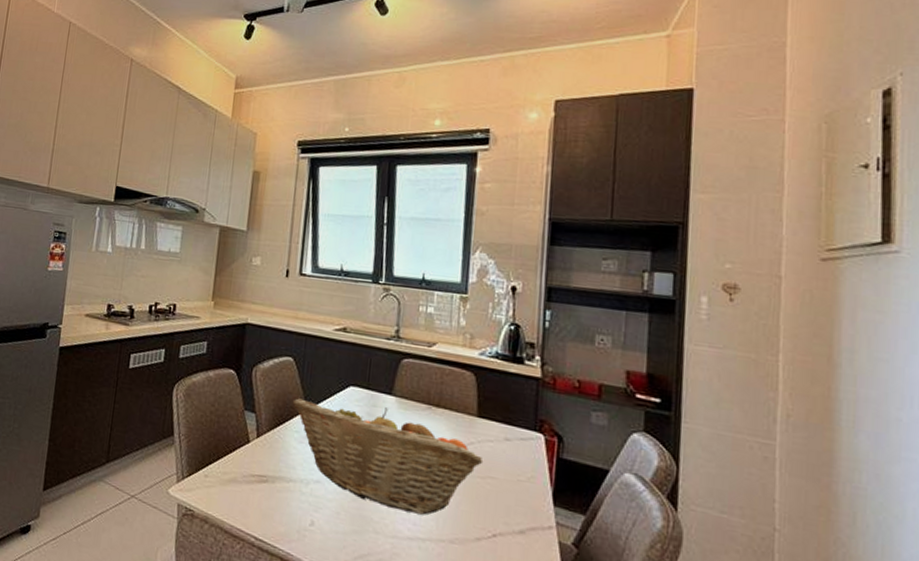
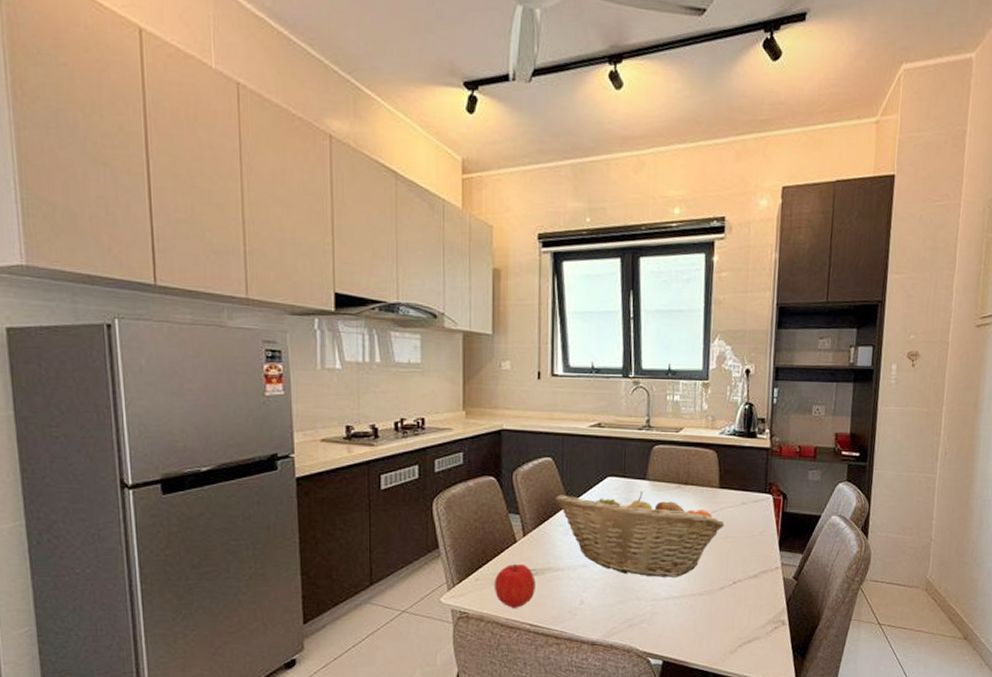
fruit: none [222,465,265,516] -> present [494,563,536,608]

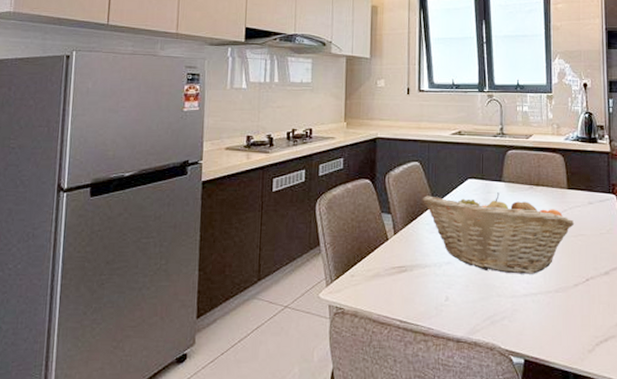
fruit: present [494,563,536,608] -> none [367,260,405,304]

